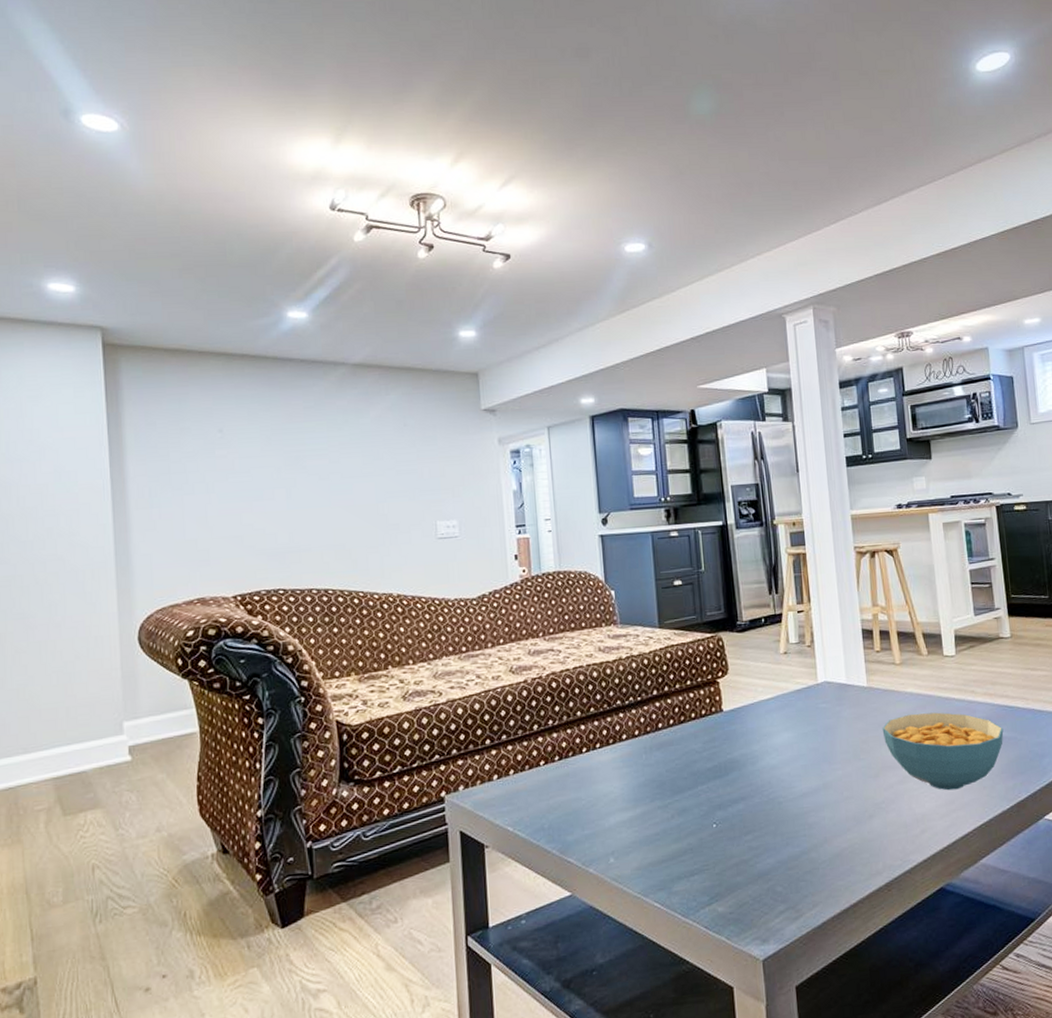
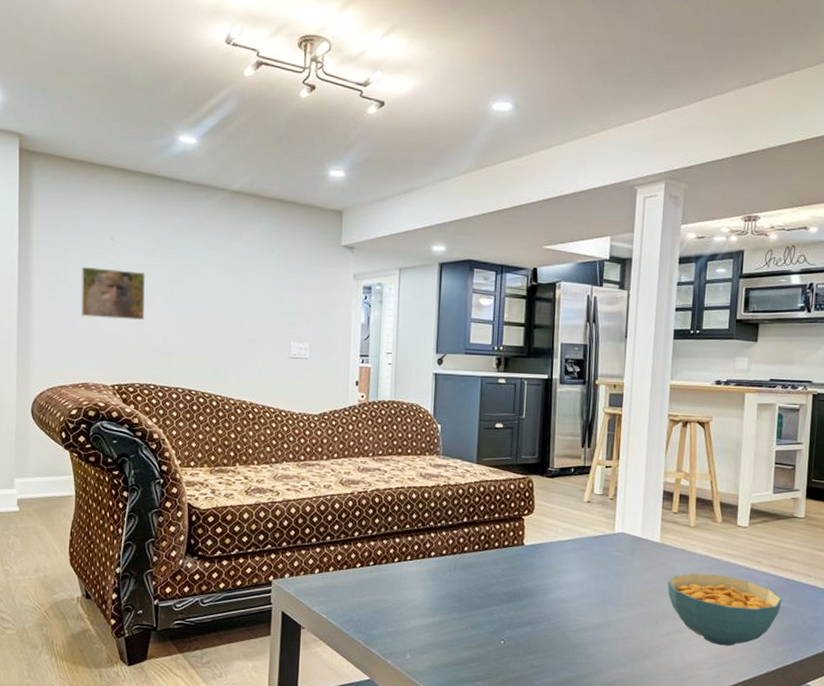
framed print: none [185,463,266,523] -> present [80,266,146,320]

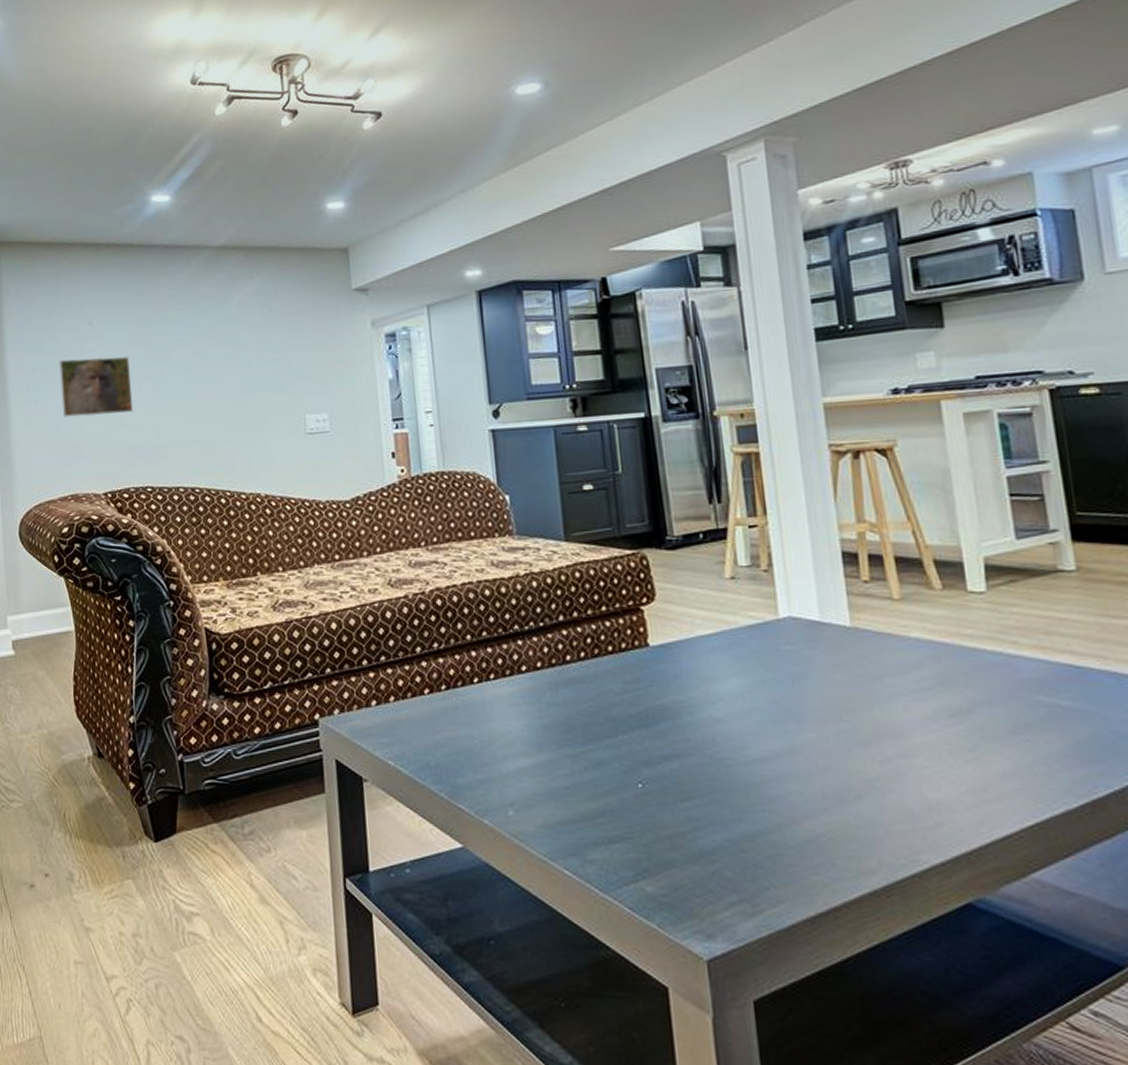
cereal bowl: present [667,573,782,646] -> none [874,666,1067,774]

